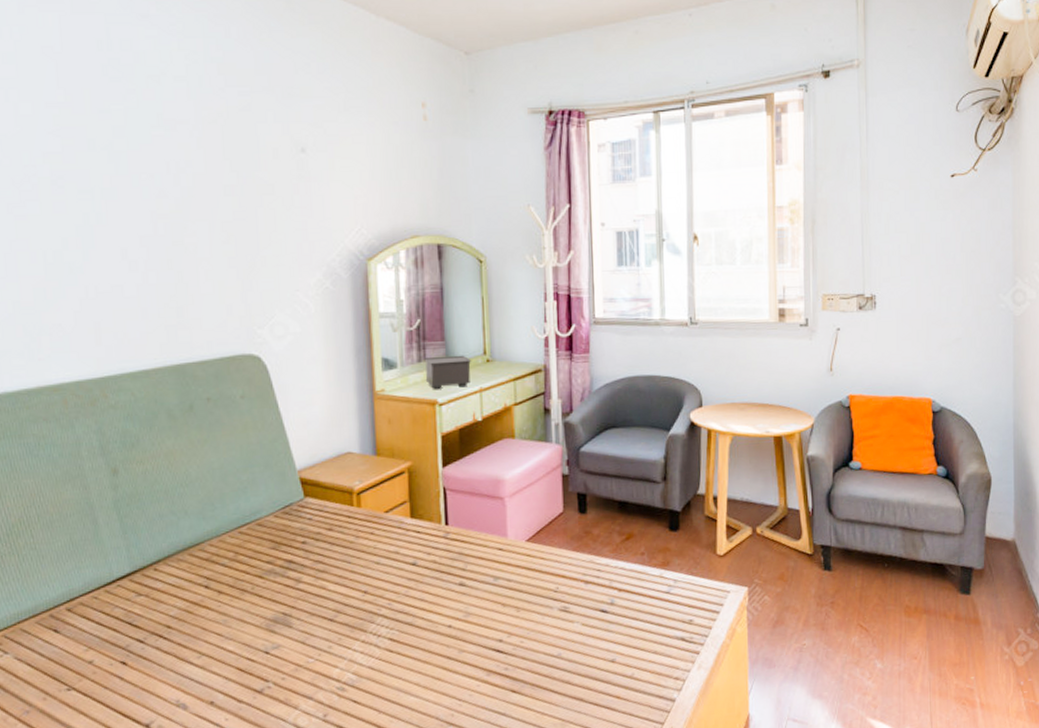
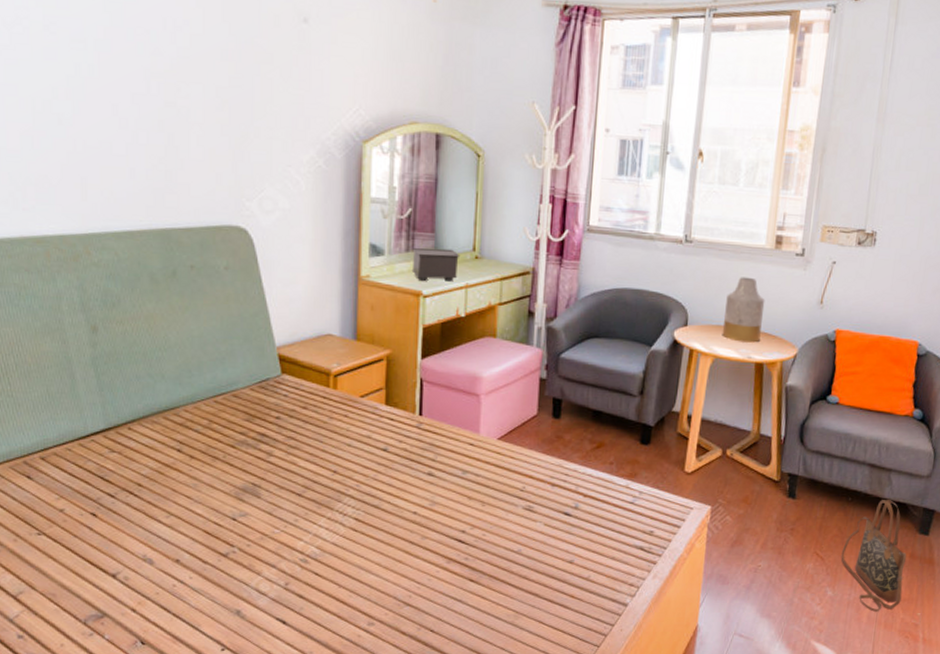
vase: none [737,352,776,418] -> present [722,277,765,343]
handbag: none [885,560,952,681] -> present [841,499,907,612]

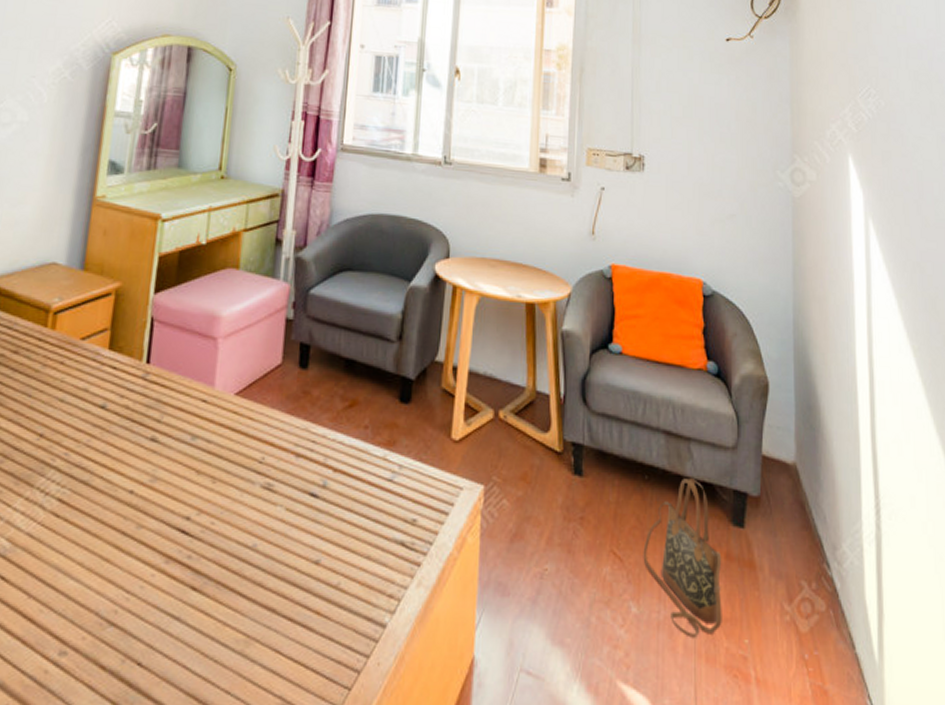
jewelry box: present [411,248,461,282] -> none [151,166,205,204]
vase: present [722,277,765,343] -> none [487,203,533,279]

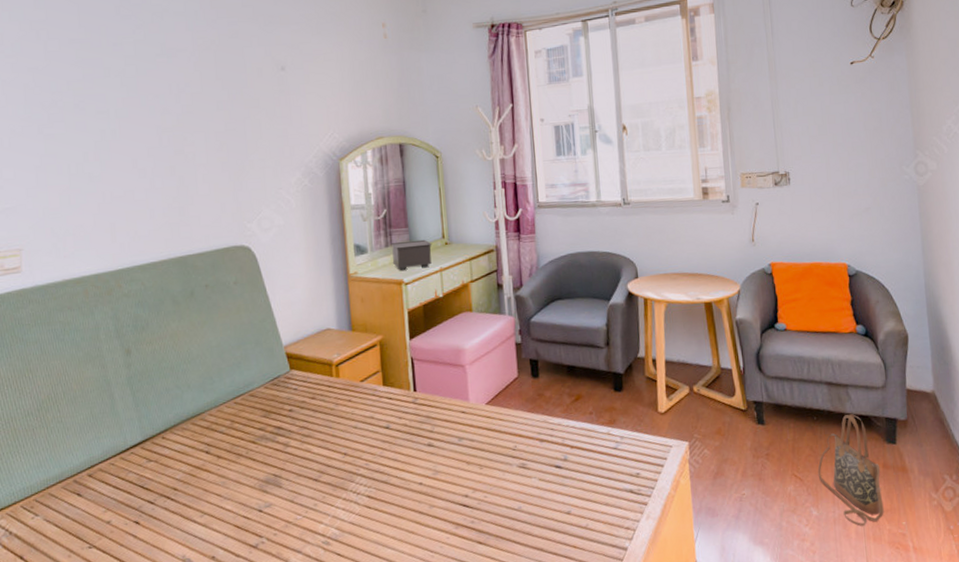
jewelry box: none [151,166,205,204] -> present [391,239,433,270]

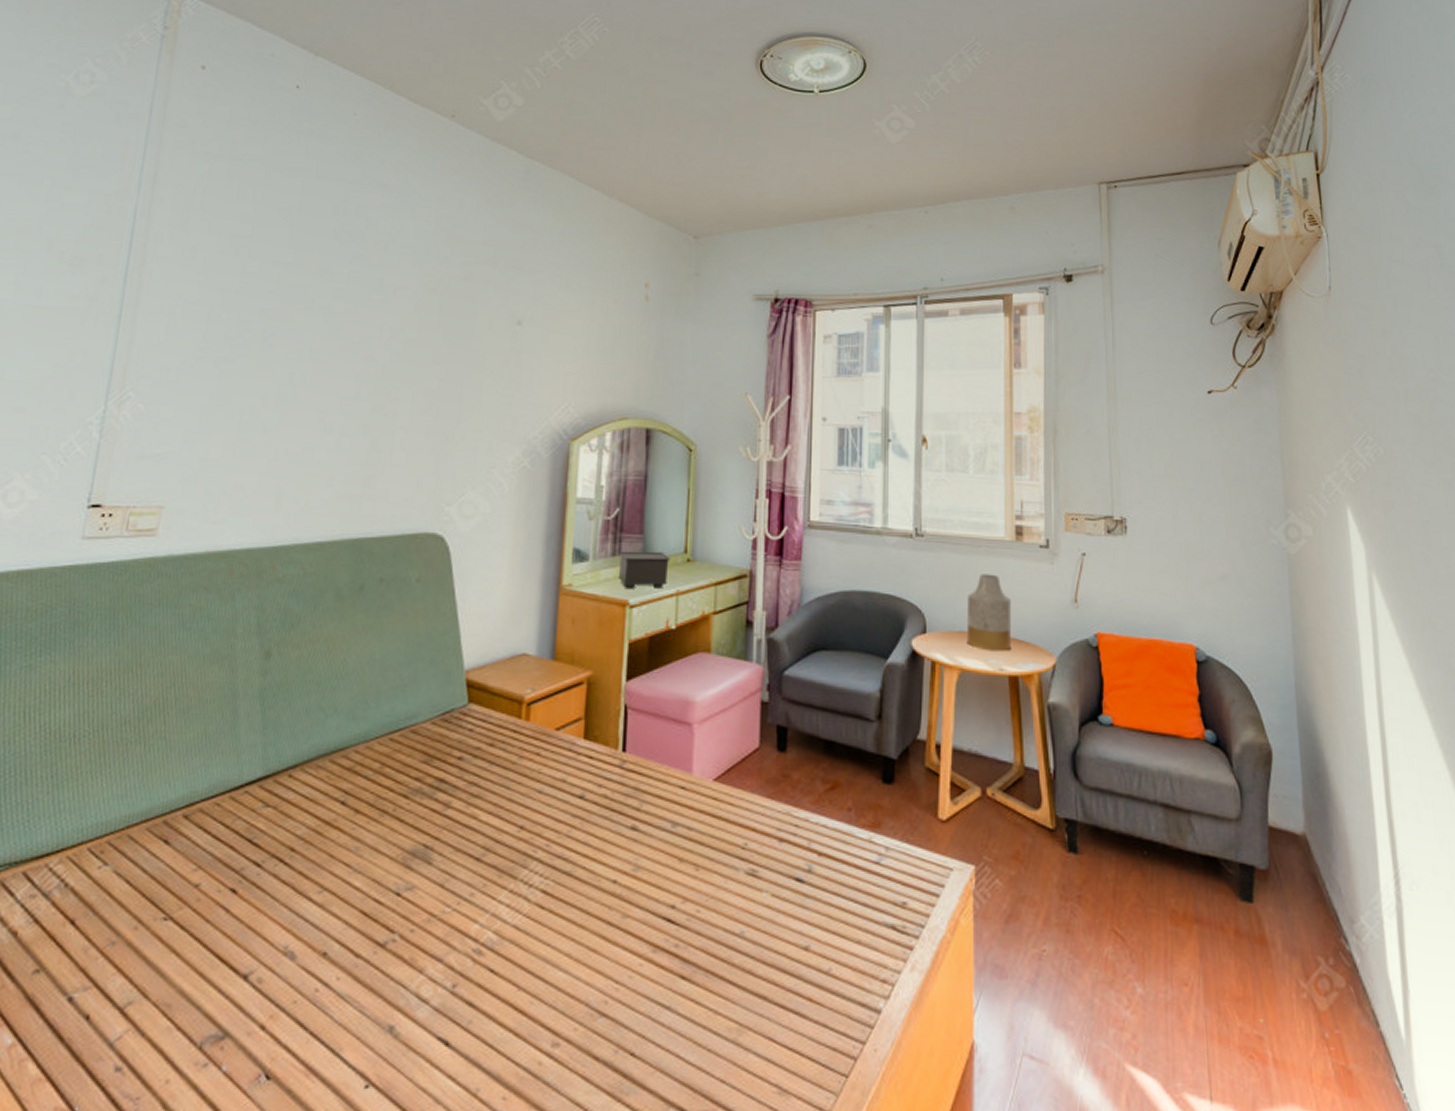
vase: none [668,227,705,286] -> present [966,574,1012,651]
handbag: present [818,413,884,527] -> none [1146,851,1234,1018]

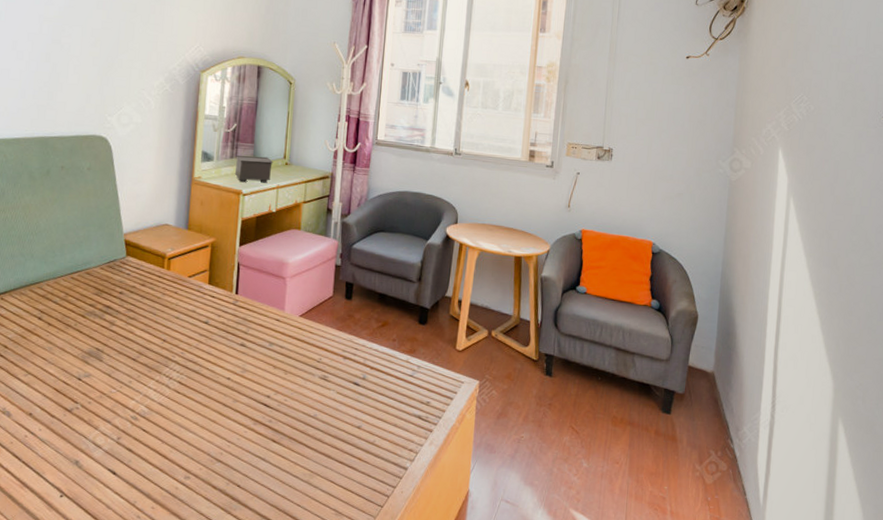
vase: present [966,574,1012,651] -> none [486,184,522,239]

